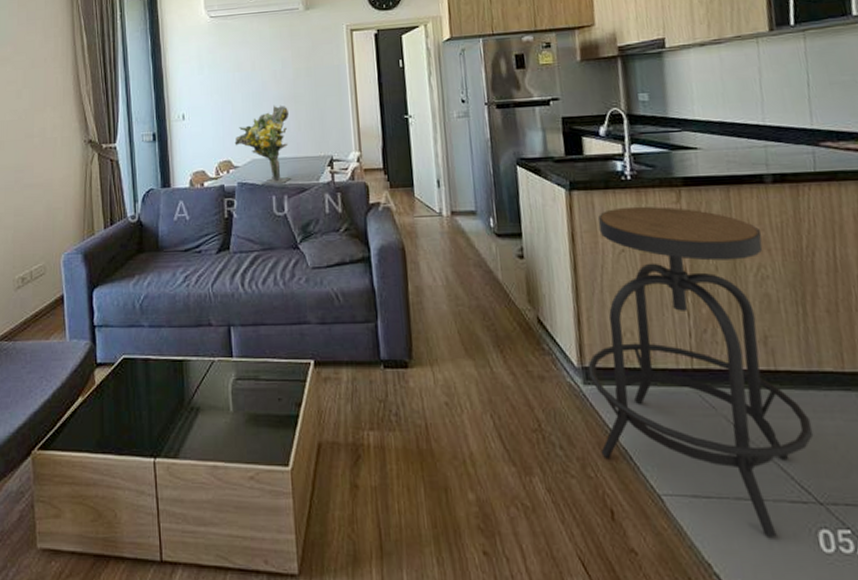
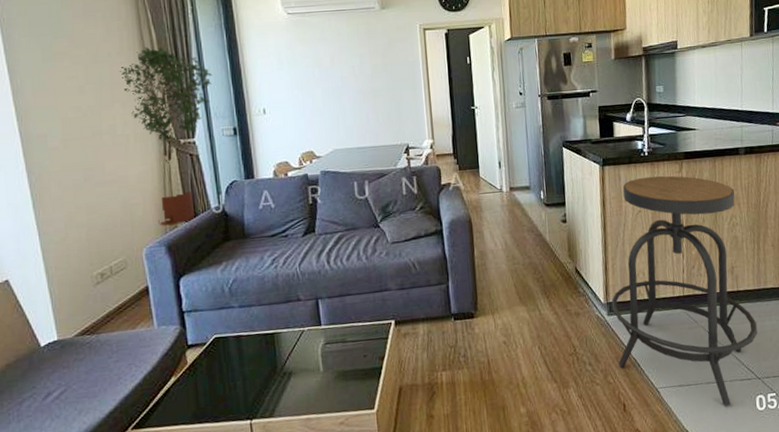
potted tree: none [52,52,136,233] -> present [119,46,213,226]
bouquet: present [234,104,291,184] -> none [316,98,371,172]

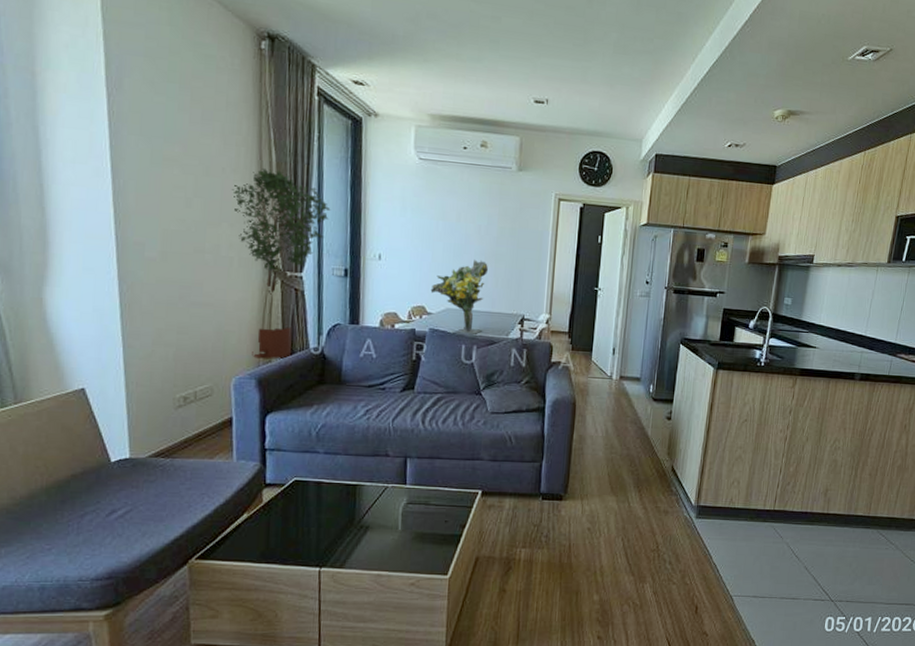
bouquet: none [316,98,371,172] -> present [430,259,488,334]
bar stool: present [611,175,758,406] -> none [698,387,842,623]

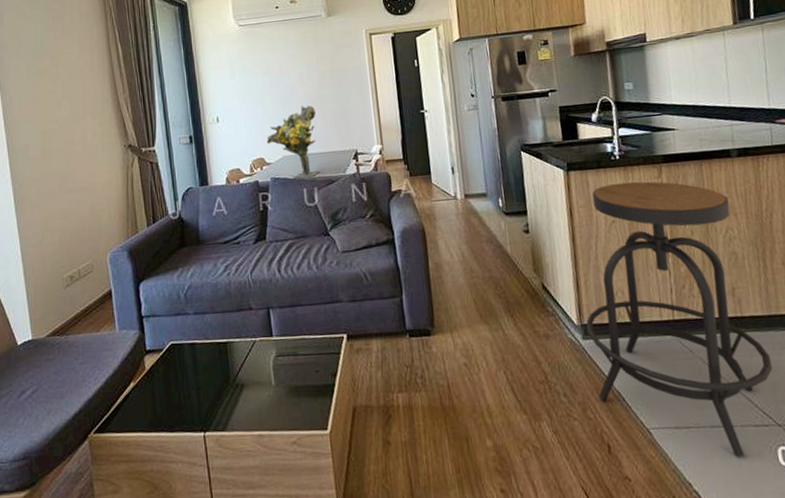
potted tree: present [231,168,331,360] -> none [90,61,171,231]
bar stool: none [698,387,842,623] -> present [586,181,773,457]

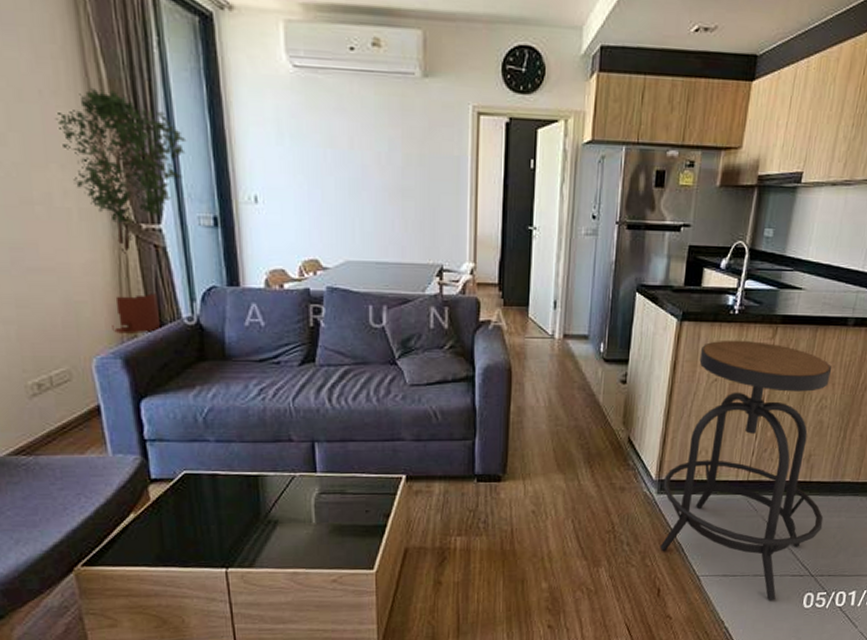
potted tree: none [90,61,171,231] -> present [54,89,187,334]
bouquet: present [266,105,320,178] -> none [324,197,393,291]

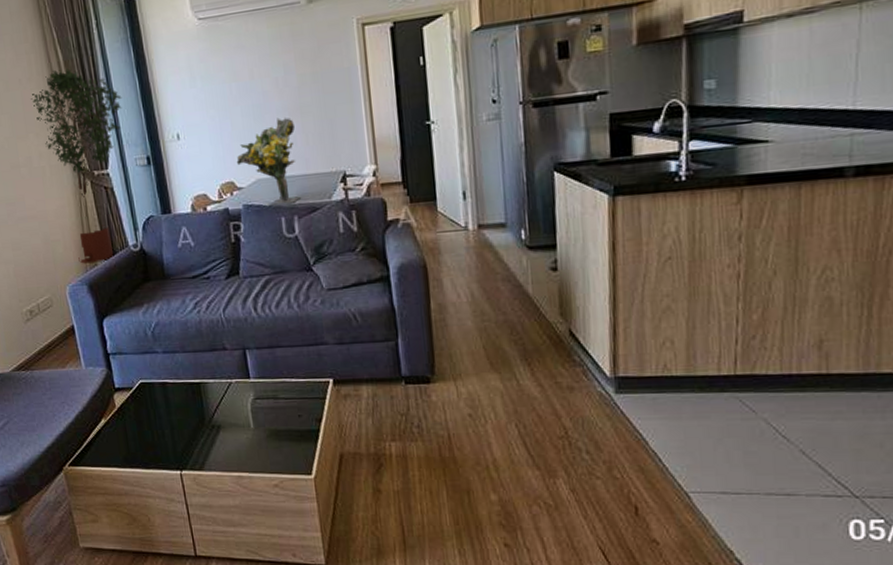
bouquet: none [324,197,393,291] -> present [236,117,300,205]
bar stool: present [660,340,831,600] -> none [621,209,860,527]

